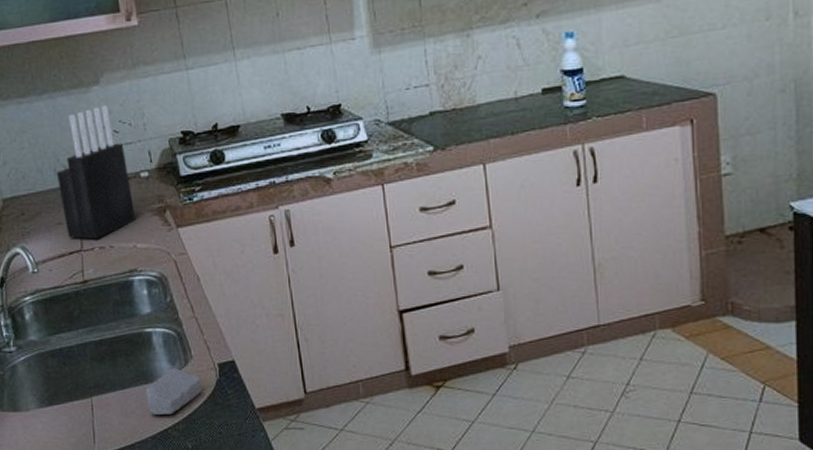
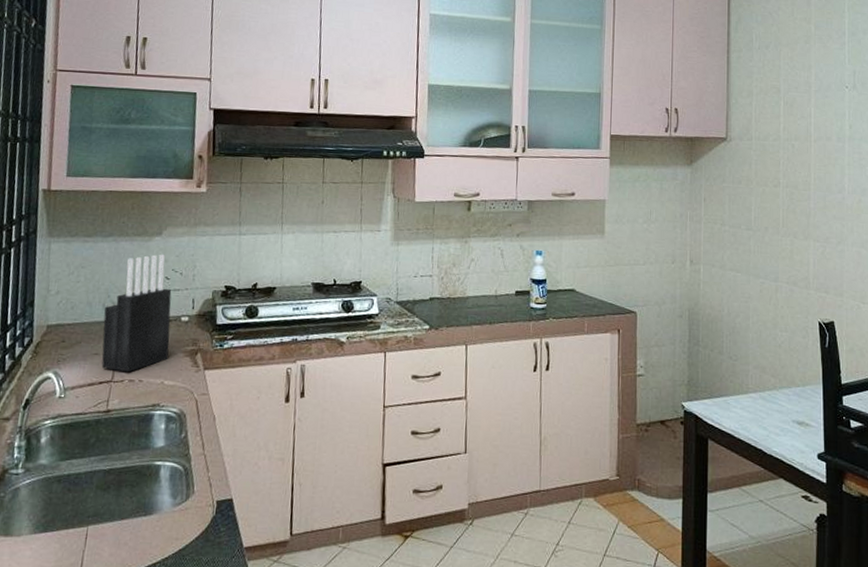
soap bar: present [146,368,202,415] -> none [141,502,198,549]

